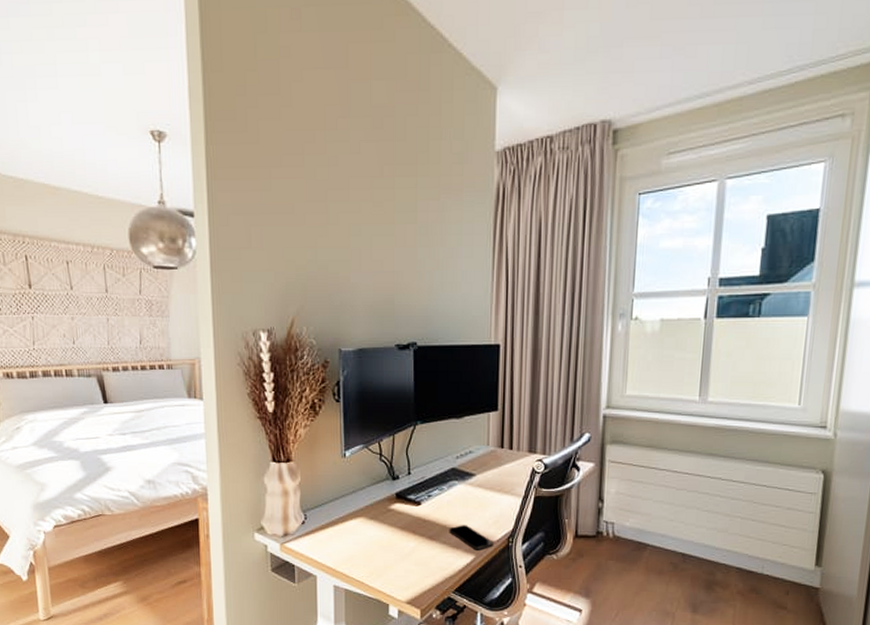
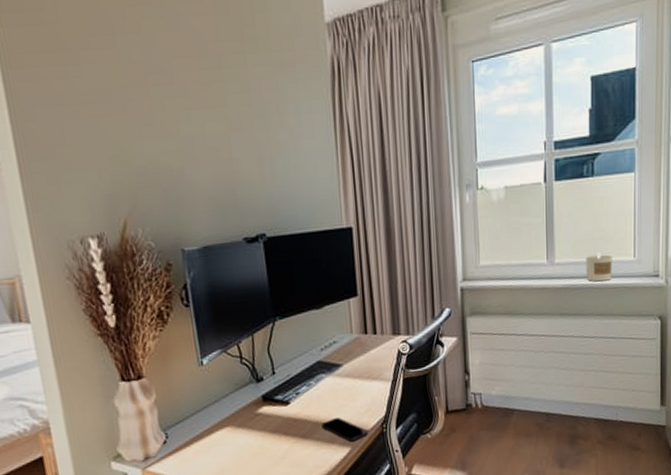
candle: none [741,395,774,426] -> present [586,252,612,282]

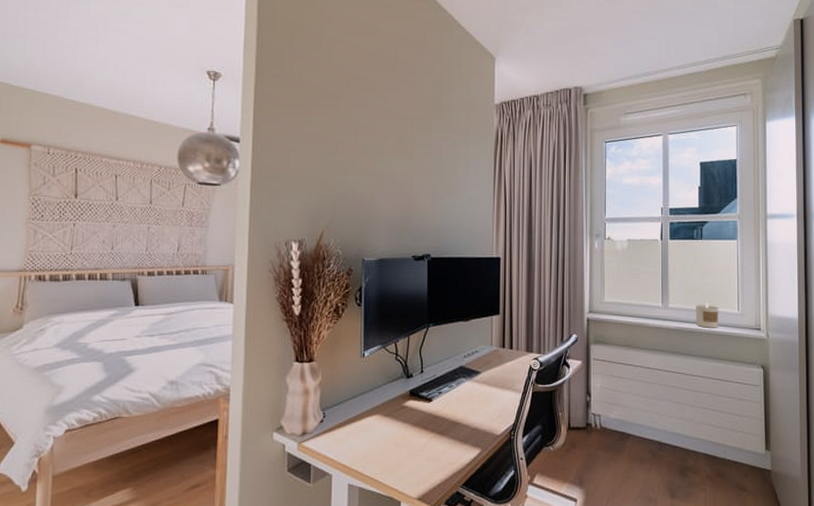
smartphone: present [321,417,368,442] -> none [457,420,497,444]

